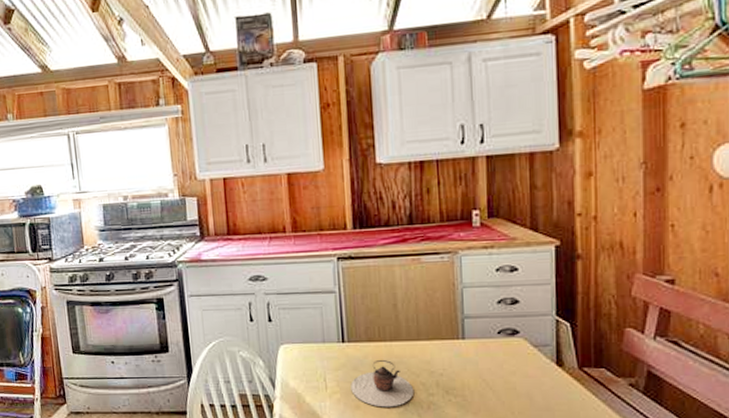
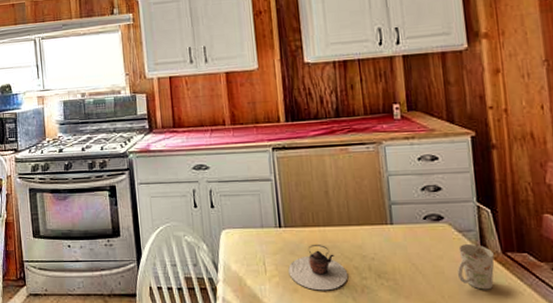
mug: none [529,359,570,406] -> present [457,244,495,290]

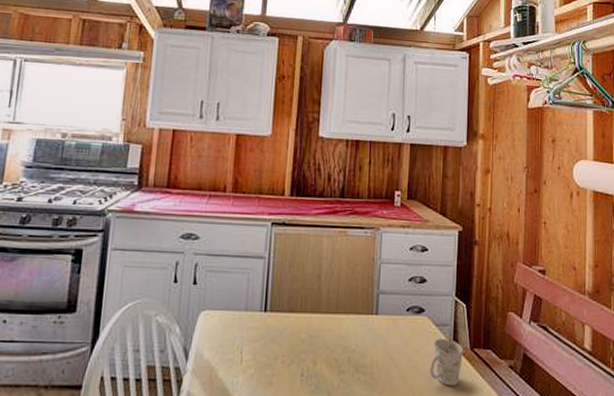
teapot: present [288,245,349,291] -> none [266,333,327,385]

